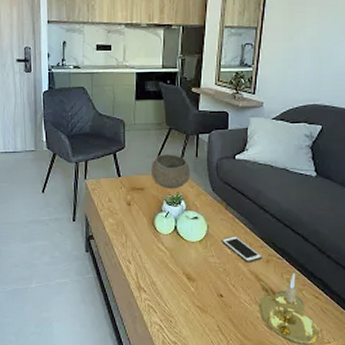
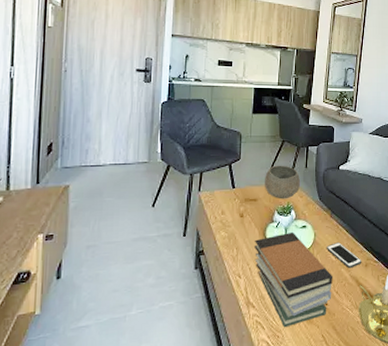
book stack: none [143,222,229,314] -> present [255,231,333,328]

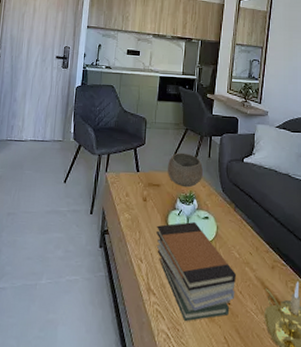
cell phone: present [327,242,362,269] -> none [230,238,268,269]

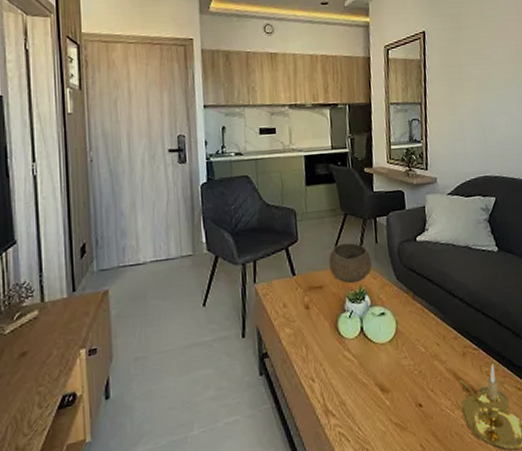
book stack: present [157,221,237,322] -> none [326,321,427,439]

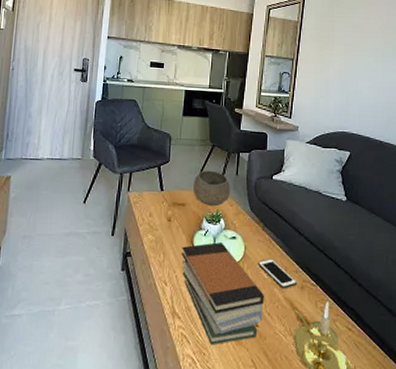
book stack: none [326,321,427,439] -> present [182,241,265,346]
cell phone: none [413,329,458,360] -> present [258,258,298,289]

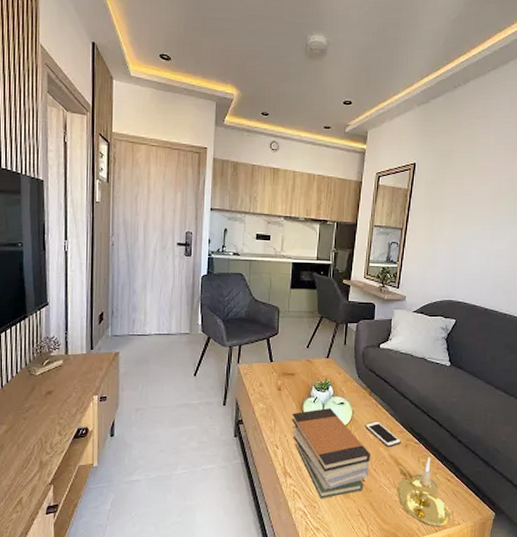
bowl: present [192,170,231,207] -> none [301,341,339,375]

